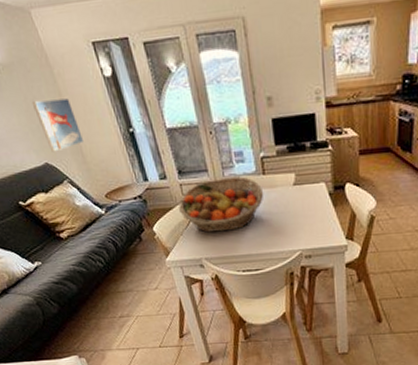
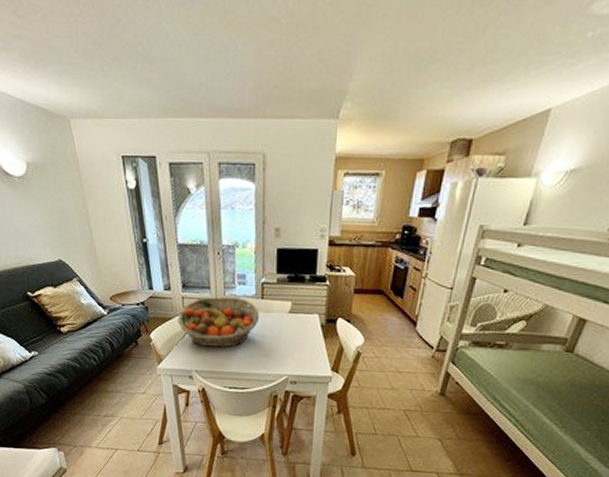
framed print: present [31,98,85,153] -> none [56,202,99,251]

